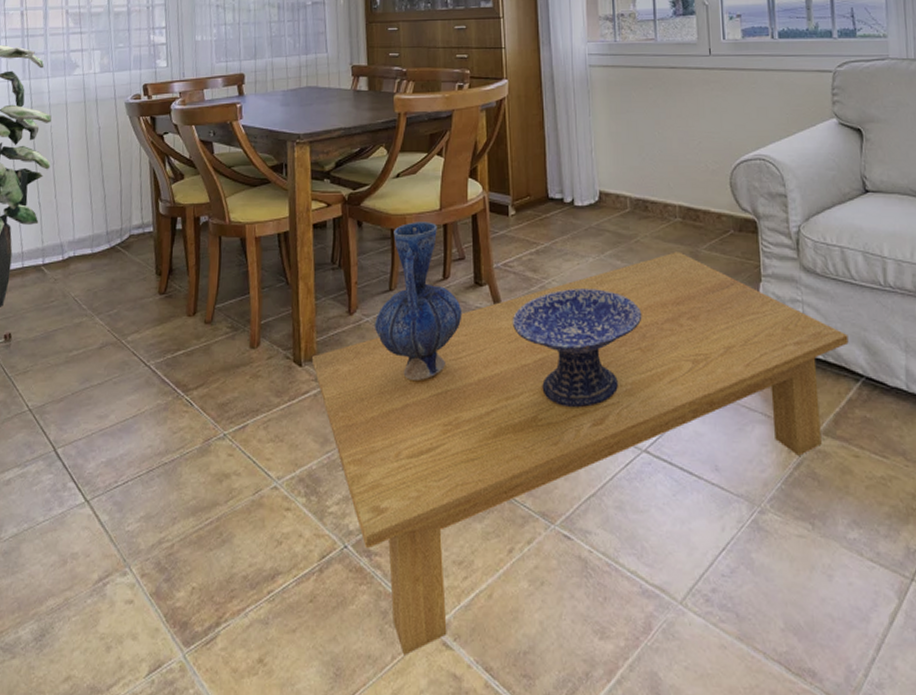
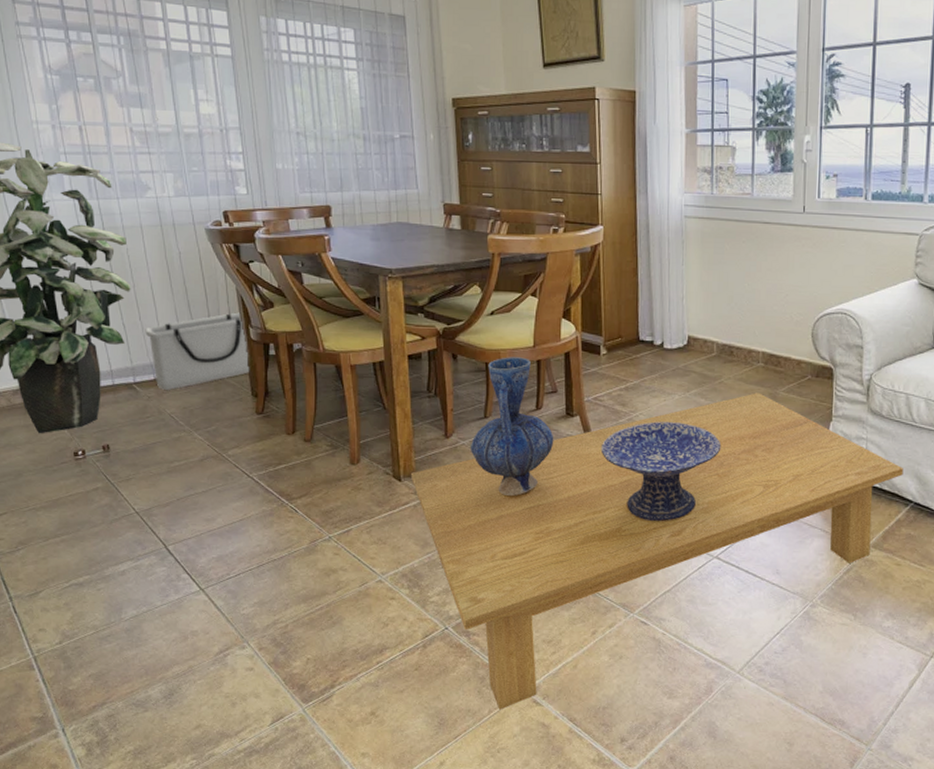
storage bin: none [58,186,157,271] -> present [145,312,250,390]

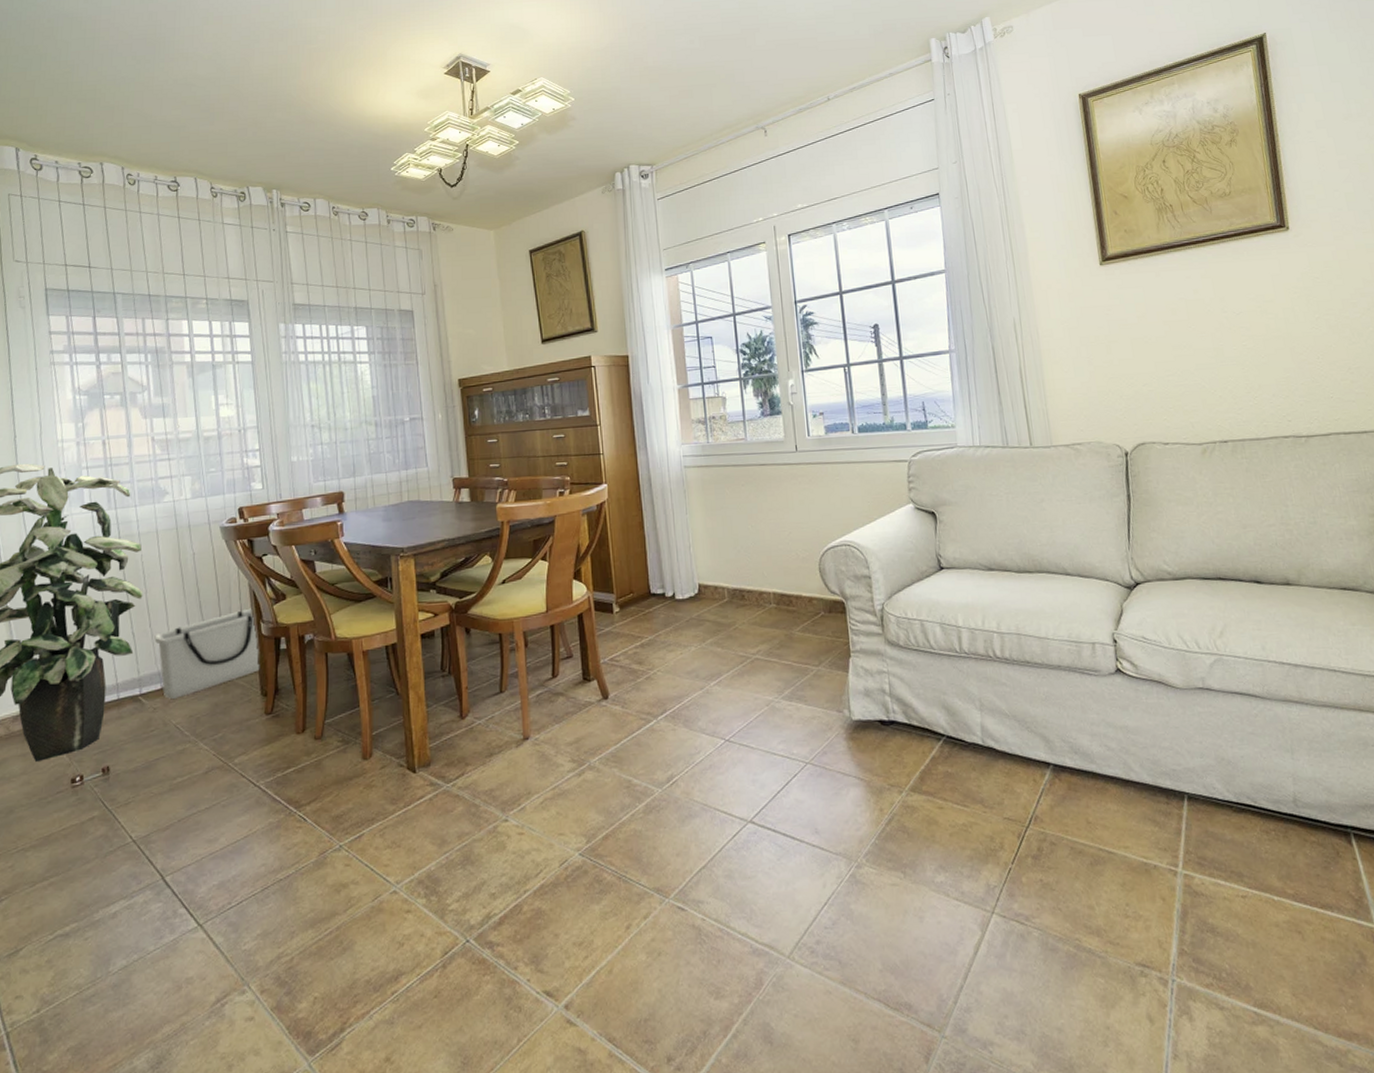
coffee table: present [411,392,904,710] -> none [426,635,931,1037]
vase: present [471,357,554,496] -> none [487,624,573,776]
decorative bowl: present [600,422,722,522] -> none [620,675,743,789]

